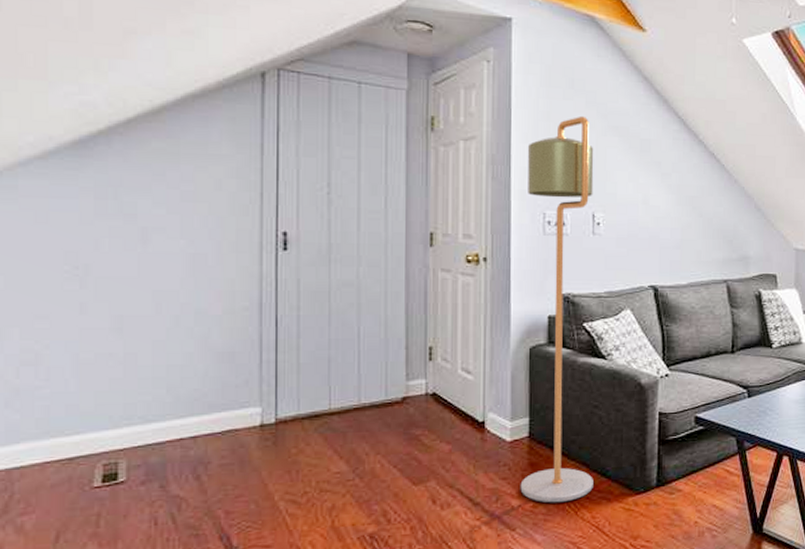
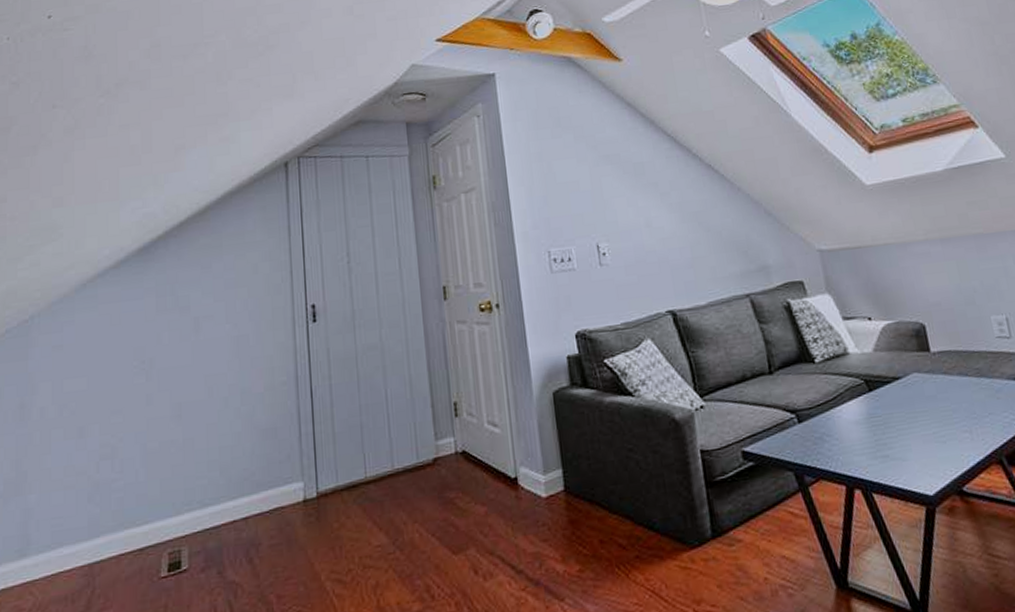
floor lamp: present [520,115,594,503] -> none [525,150,642,566]

